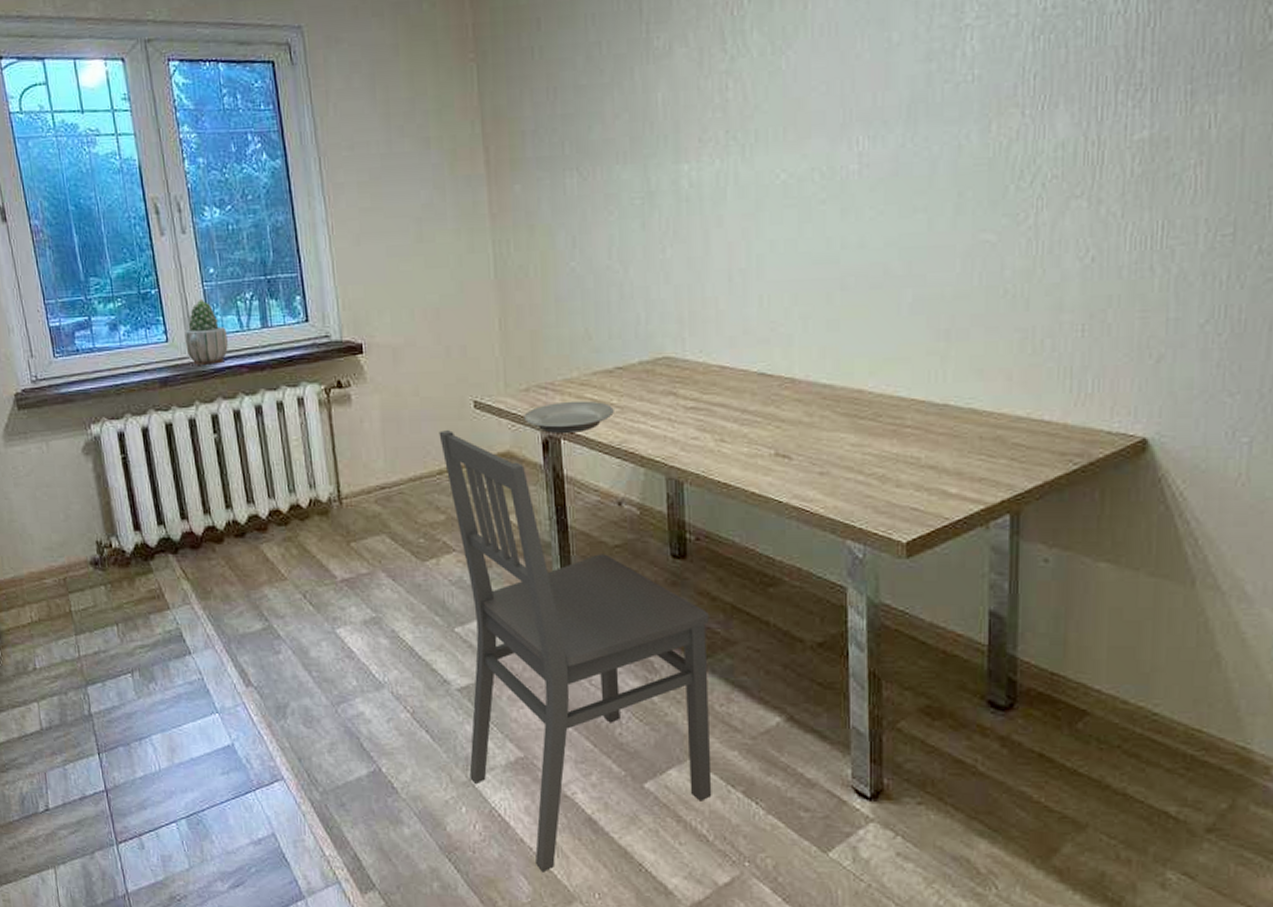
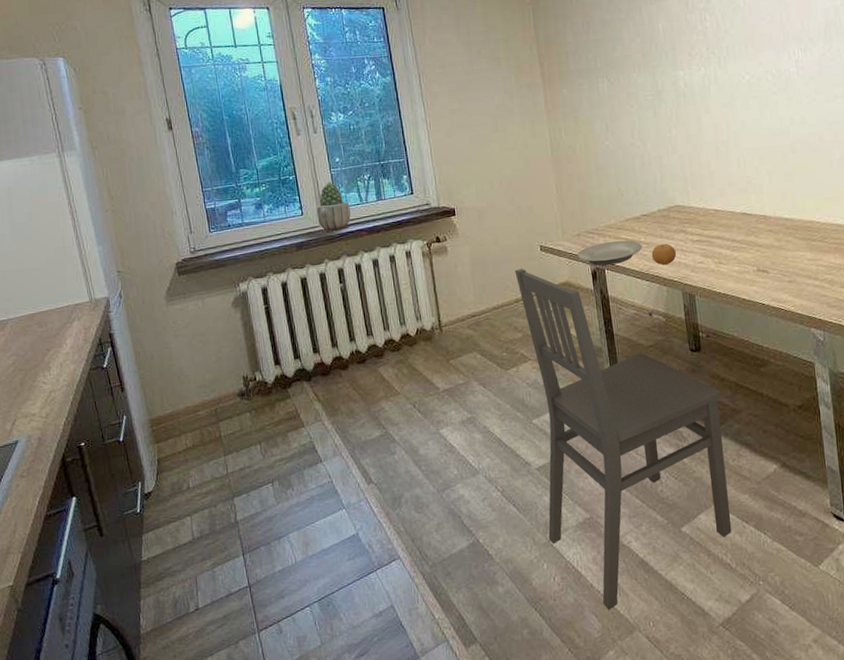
fruit: none [626,409,662,438] -> present [651,243,677,265]

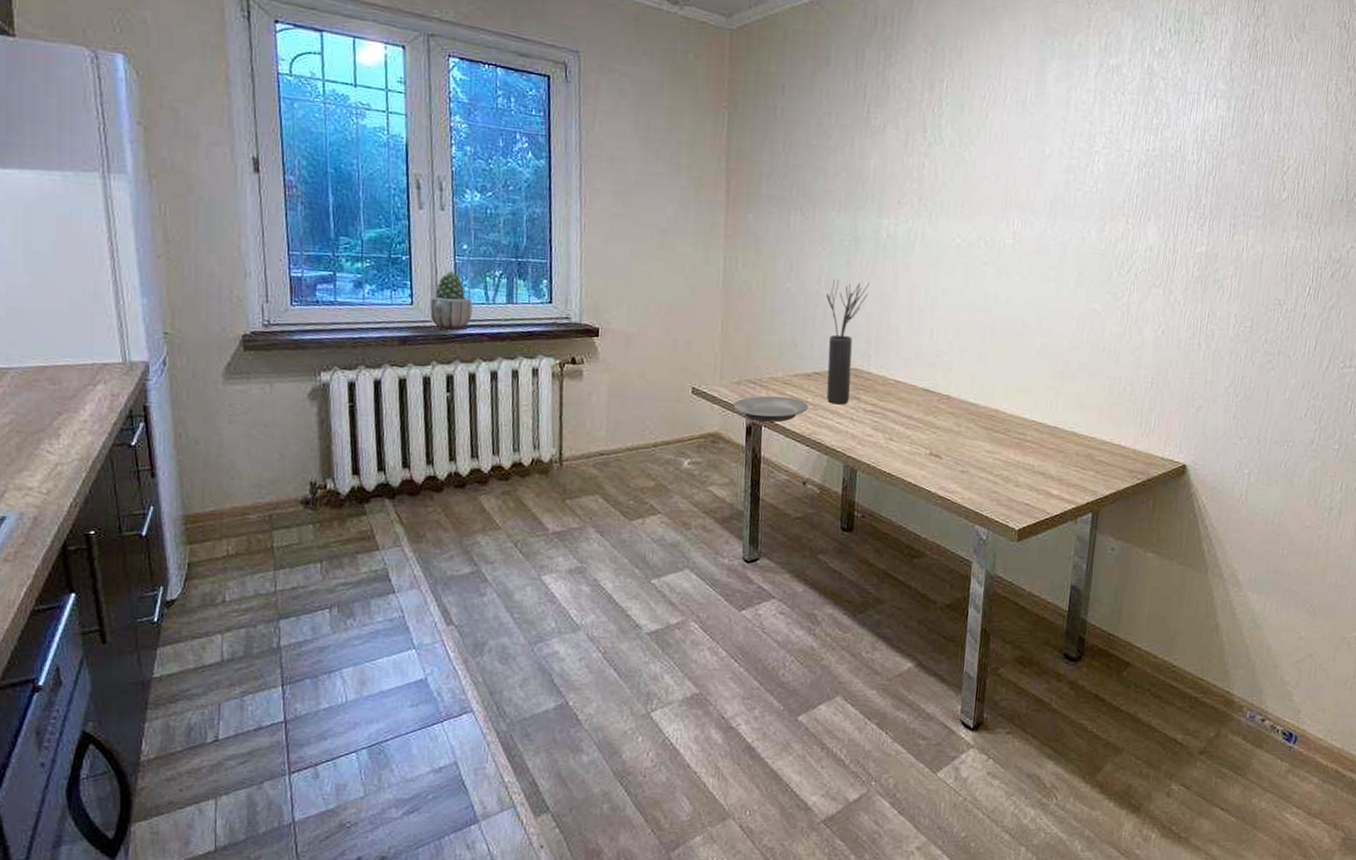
dining chair: present [514,269,732,610] -> none [649,410,865,794]
vase: none [640,128,677,240] -> present [825,279,869,405]
fruit: present [651,243,677,265] -> none [816,408,846,432]

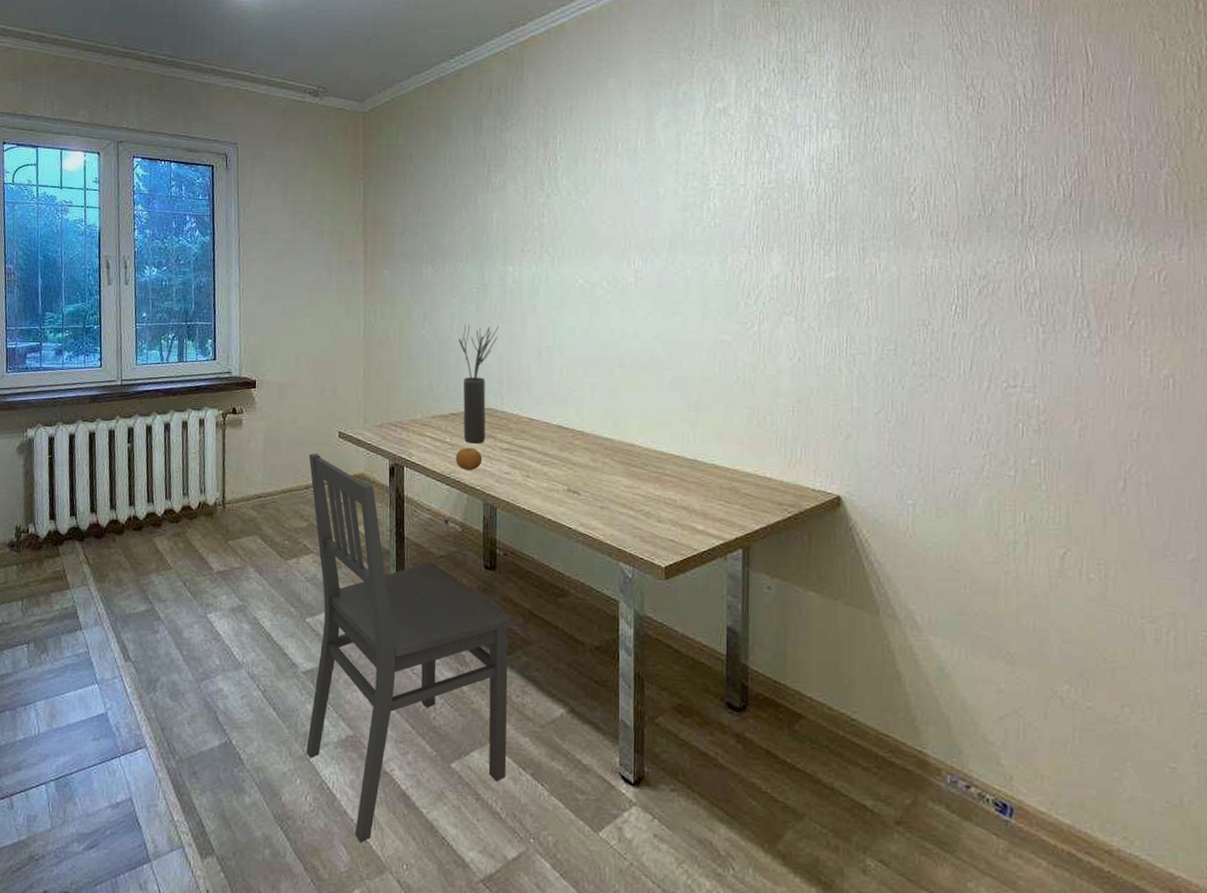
potted cactus: present [430,270,472,331] -> none [115,335,150,388]
dining chair: none [649,410,865,794] -> present [306,453,511,843]
plate: present [733,395,808,423] -> none [377,437,447,463]
fruit: none [816,408,846,432] -> present [455,447,483,470]

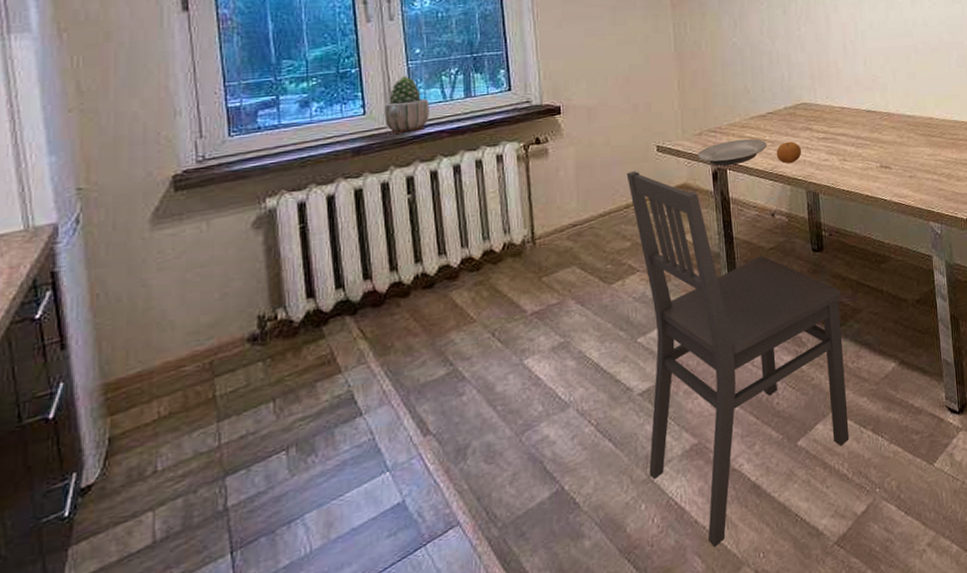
potted cactus: none [115,335,150,388] -> present [384,75,429,135]
plate: none [377,437,447,463] -> present [698,138,767,166]
vase: present [458,325,498,444] -> none [769,27,806,138]

